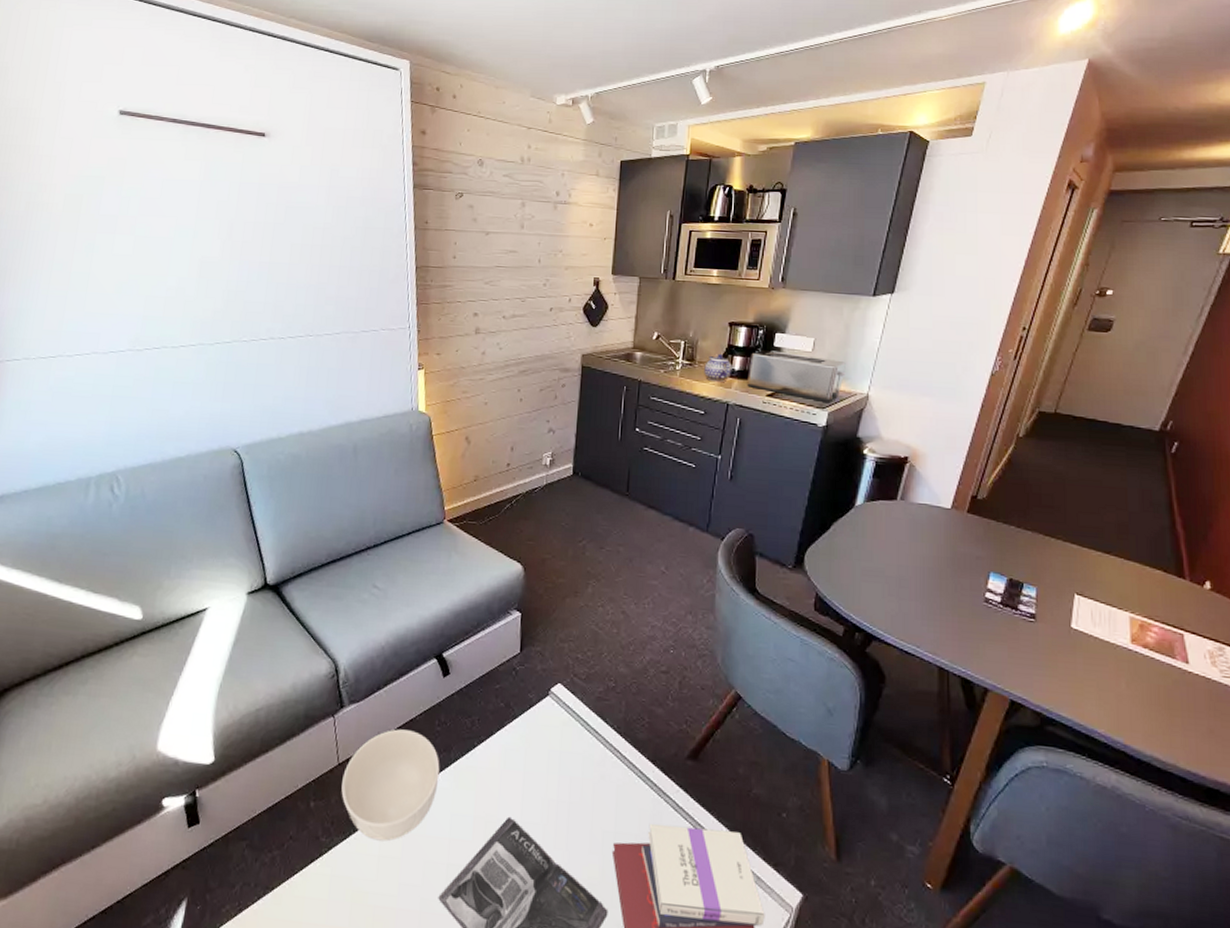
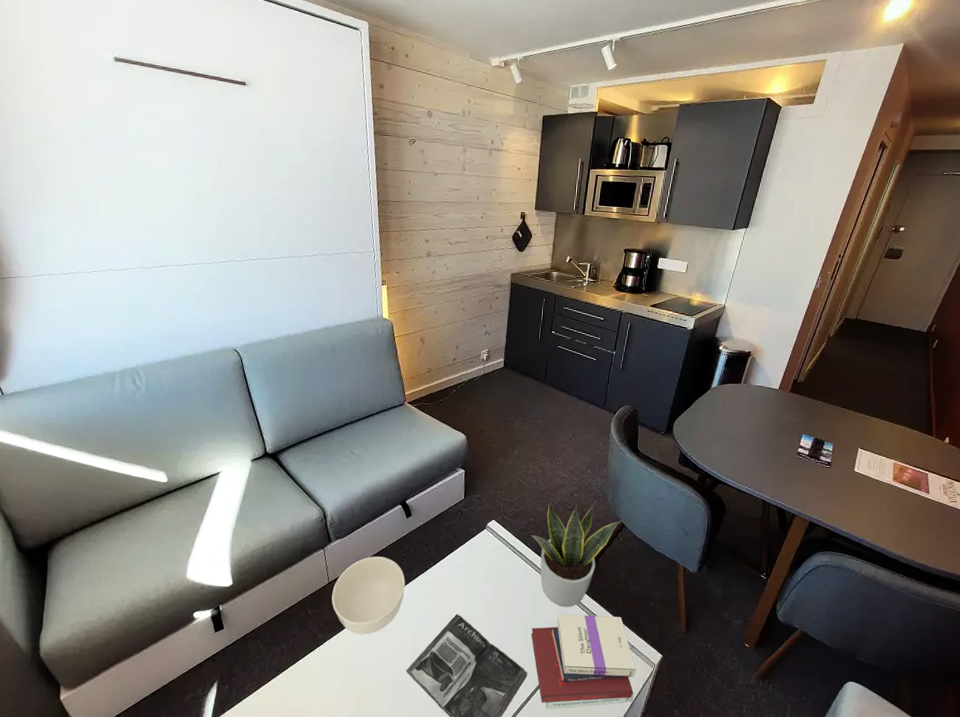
potted plant: none [607,658,736,815] -> present [528,500,621,607]
teapot: present [704,353,732,383] -> none [604,273,626,296]
toaster: present [747,350,846,403] -> none [636,271,710,312]

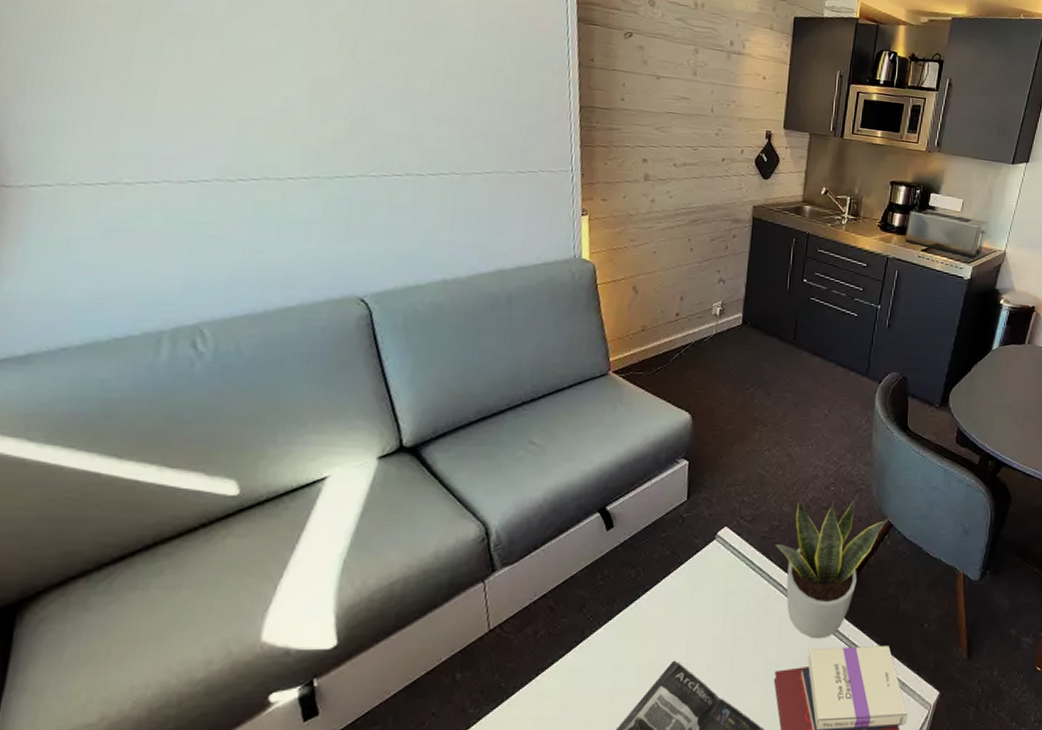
bowl: present [331,556,406,635] -> none [492,587,603,703]
toaster: none [636,271,710,312] -> present [905,208,988,259]

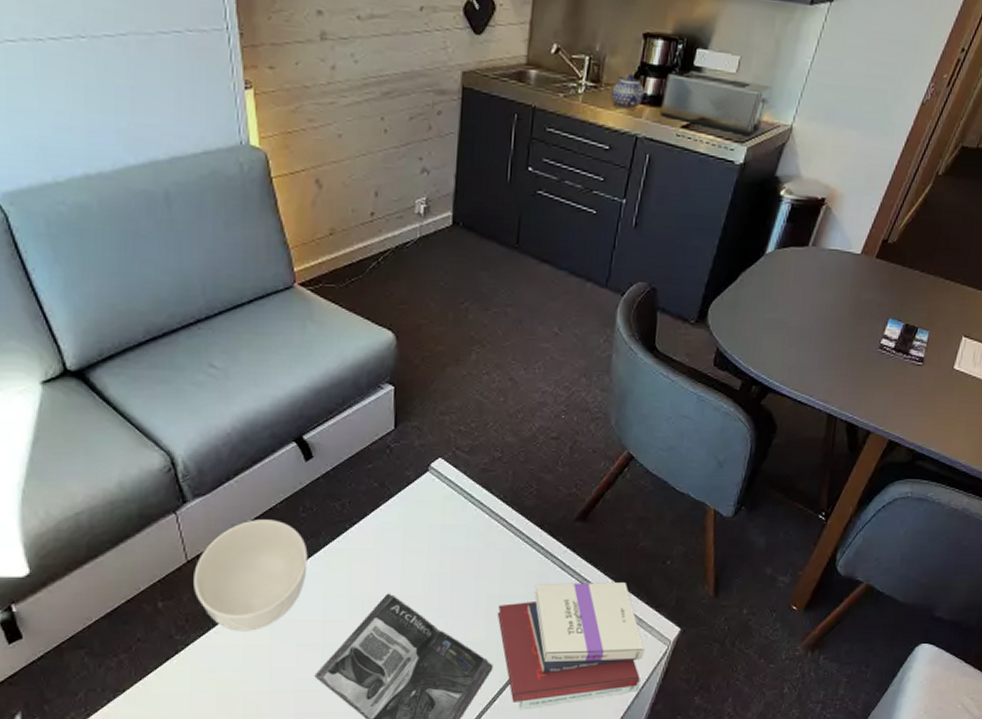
bowl: none [492,587,603,703] -> present [194,519,308,631]
potted plant: present [771,495,888,639] -> none [493,424,629,574]
teapot: none [867,210,893,238] -> present [611,73,645,111]

